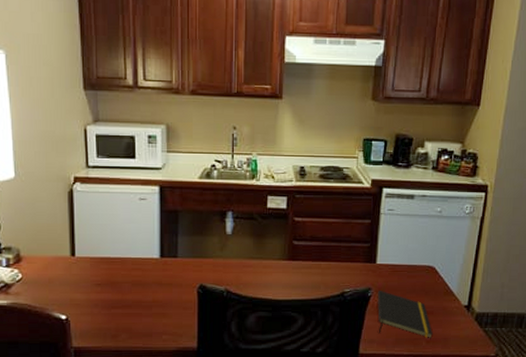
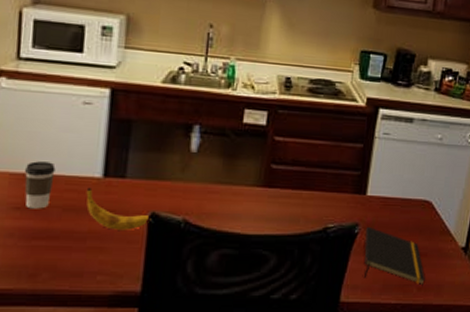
coffee cup: none [101,247,124,285] -> present [24,161,56,209]
banana: none [148,266,200,299] -> present [86,187,151,230]

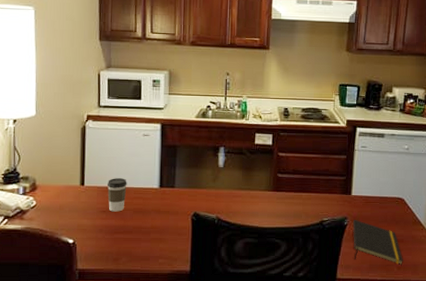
banana: present [86,187,151,230] -> none [148,195,194,226]

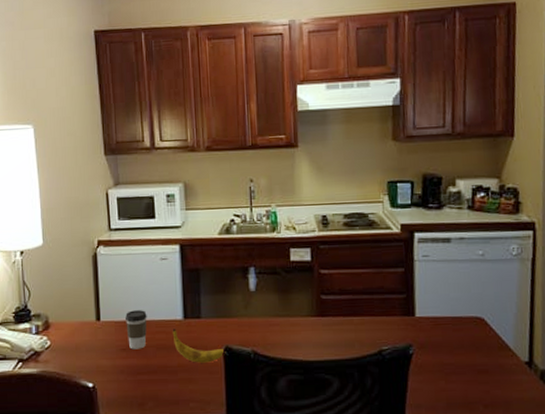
banana: none [148,195,194,226] -> present [172,328,226,363]
notepad: present [352,219,403,266] -> none [419,346,490,403]

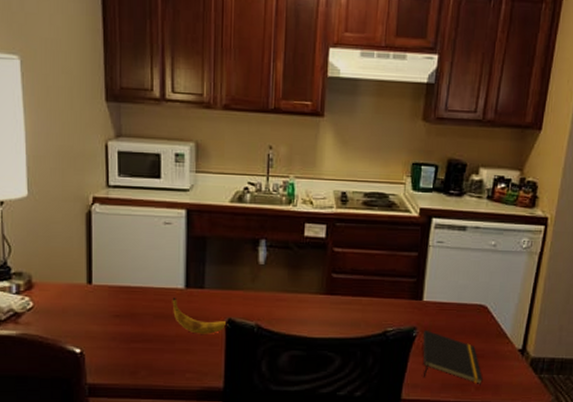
coffee cup: present [125,310,147,350] -> none [121,275,145,317]
notepad: none [419,346,490,403] -> present [422,329,483,385]

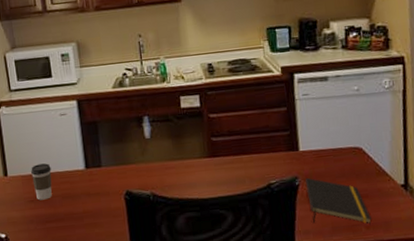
coffee cup: none [121,275,145,317] -> present [31,163,52,200]
banana: present [172,297,228,334] -> none [75,178,127,208]

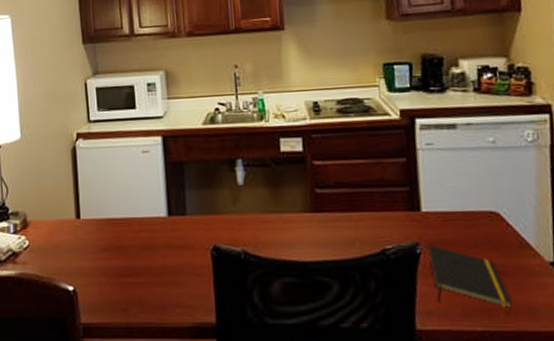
coffee cup: present [31,163,52,200] -> none [106,207,130,250]

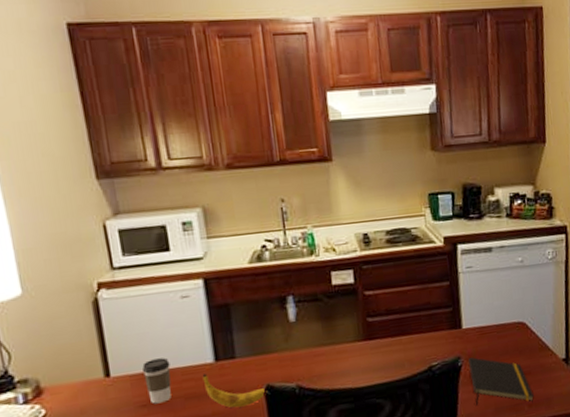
coffee cup: none [106,207,130,250] -> present [142,357,172,404]
banana: none [156,226,214,264] -> present [202,373,268,408]

